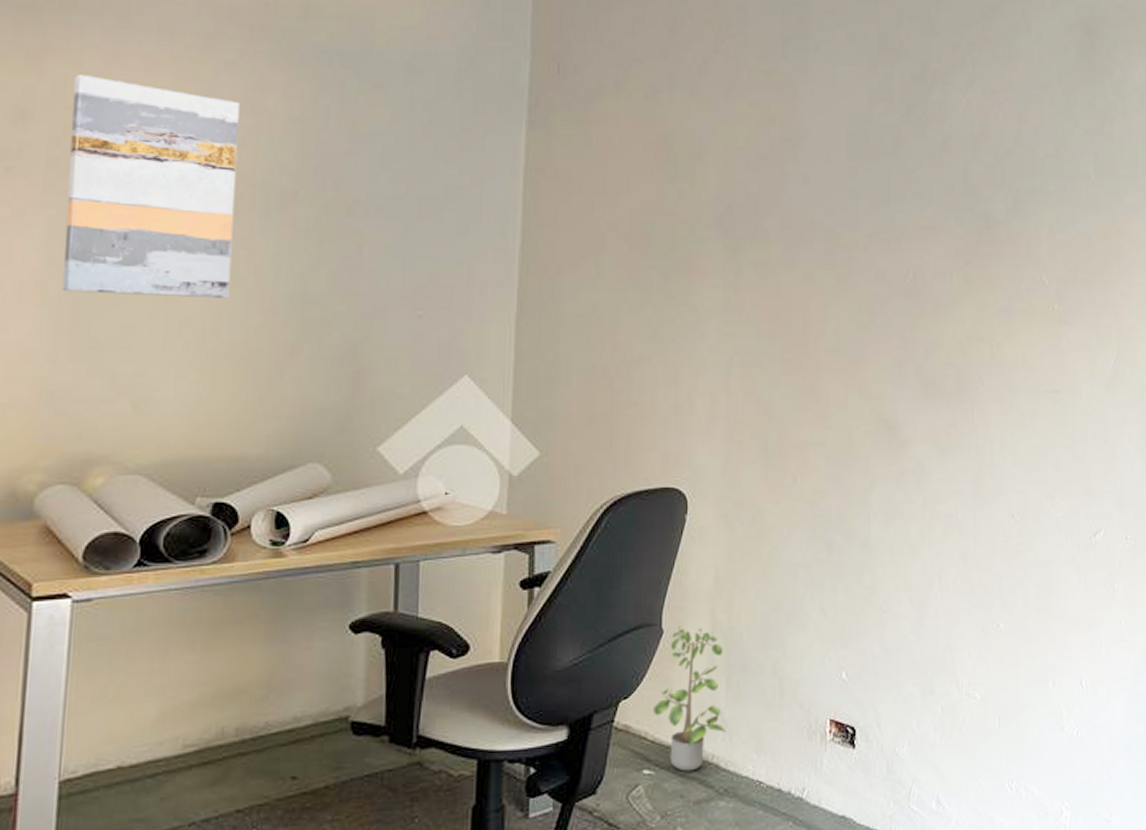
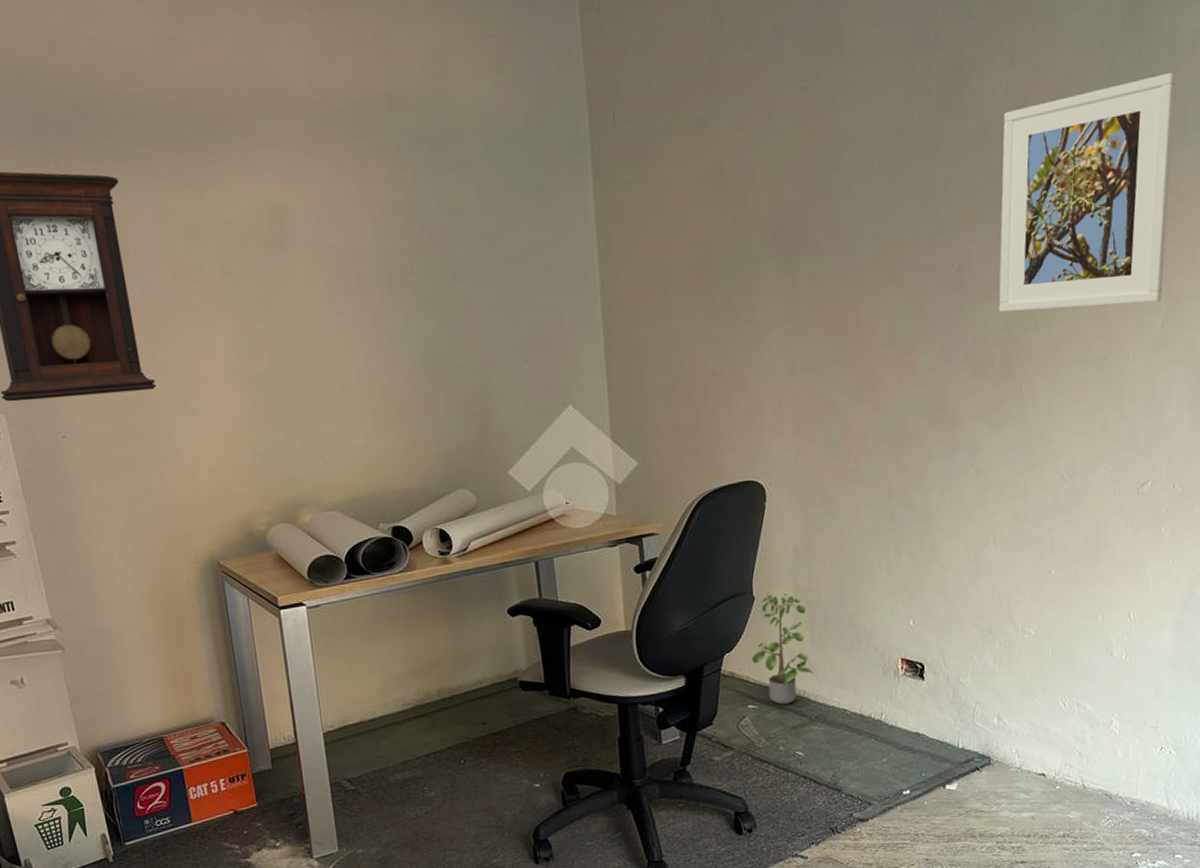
wall art: present [62,74,240,298] -> none [226,192,375,375]
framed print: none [953,117,1126,340] -> present [998,73,1176,312]

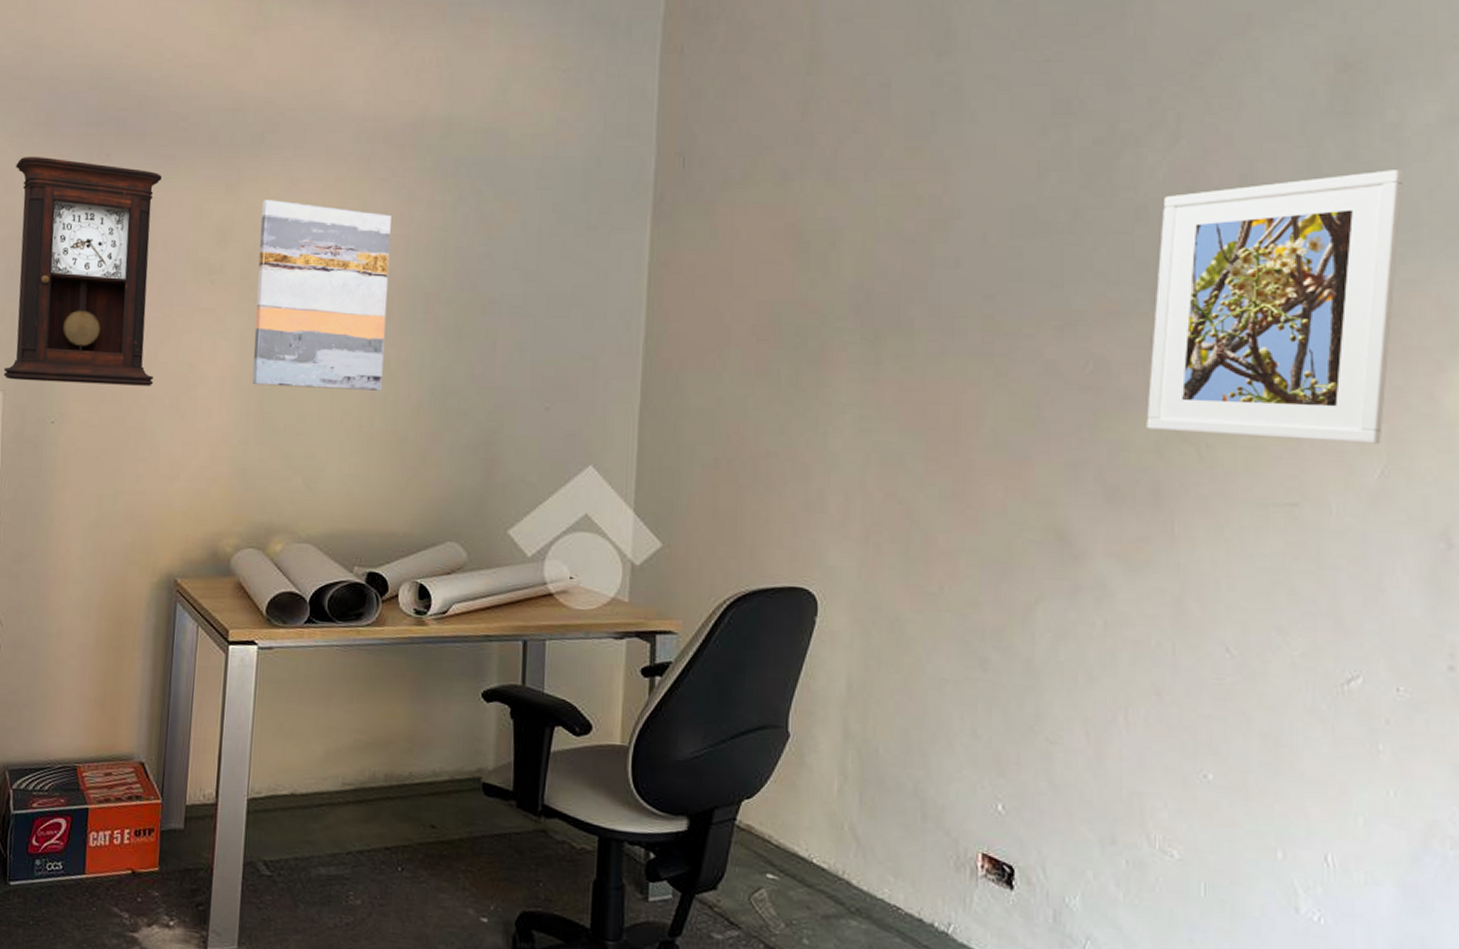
wall art: none [226,192,375,375] -> present [252,200,392,391]
potted plant: present [751,592,813,705] -> none [777,731,858,884]

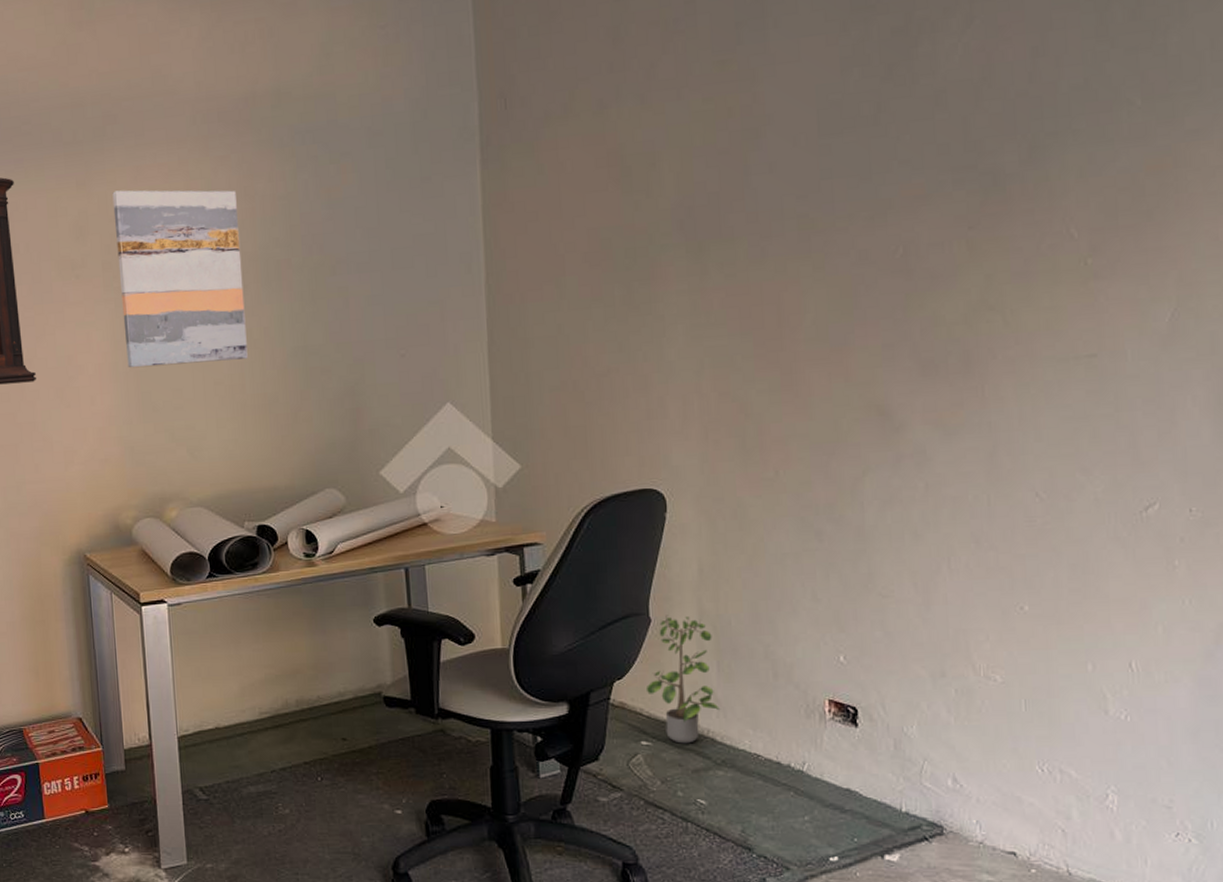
potted plant: none [777,731,858,884] -> present [645,615,720,744]
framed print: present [1146,170,1404,444] -> none [954,23,1187,303]

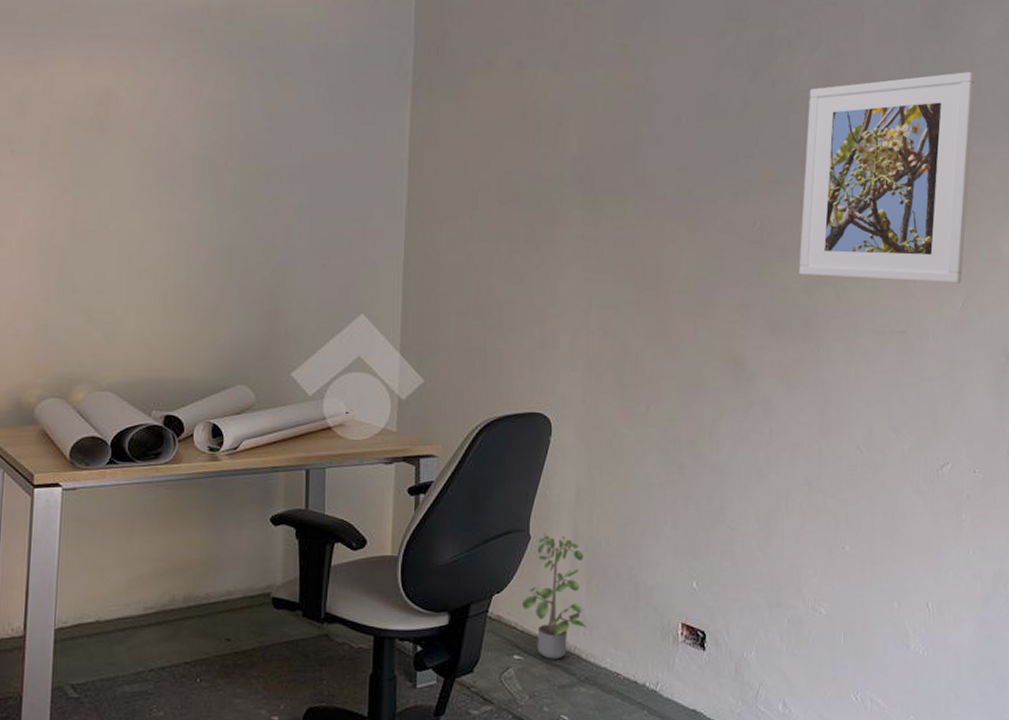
wall art: present [112,190,248,368] -> none [52,75,182,251]
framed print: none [954,23,1187,303] -> present [799,72,976,284]

